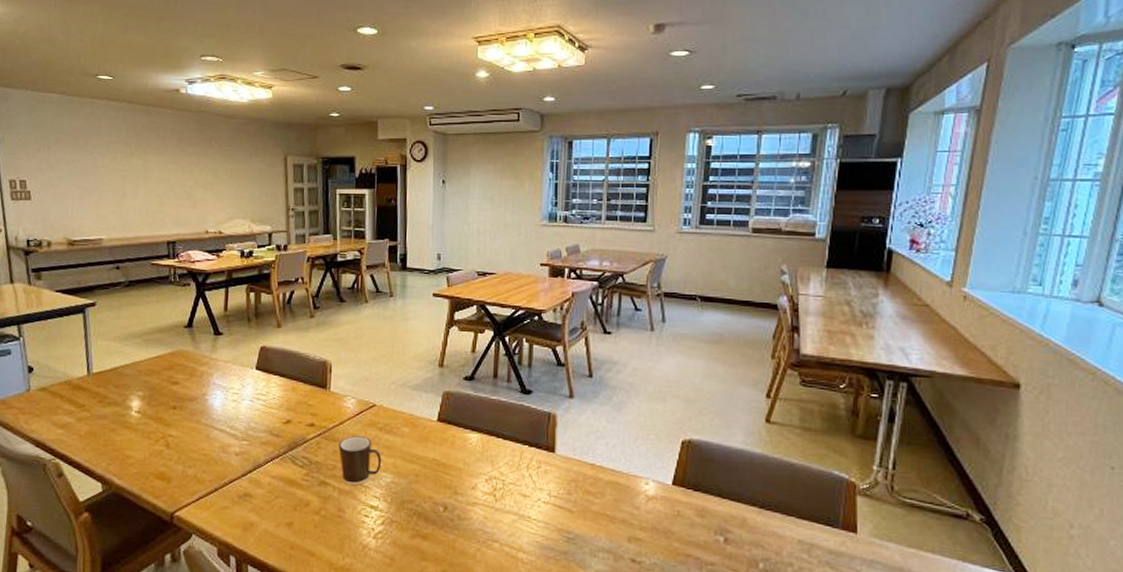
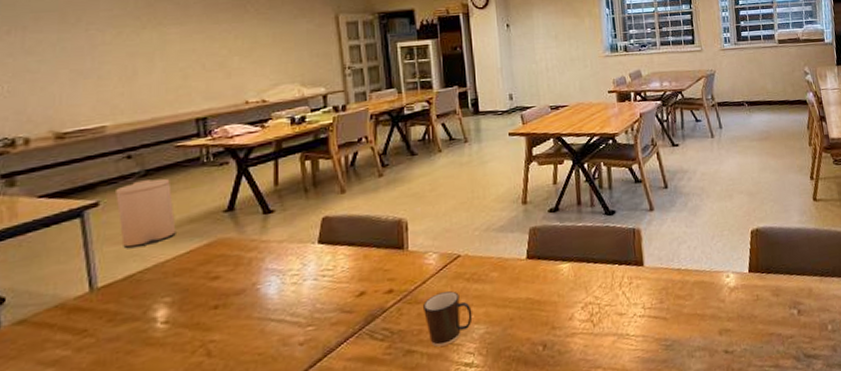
pedal bin: none [107,289,149,346] -> present [116,178,176,249]

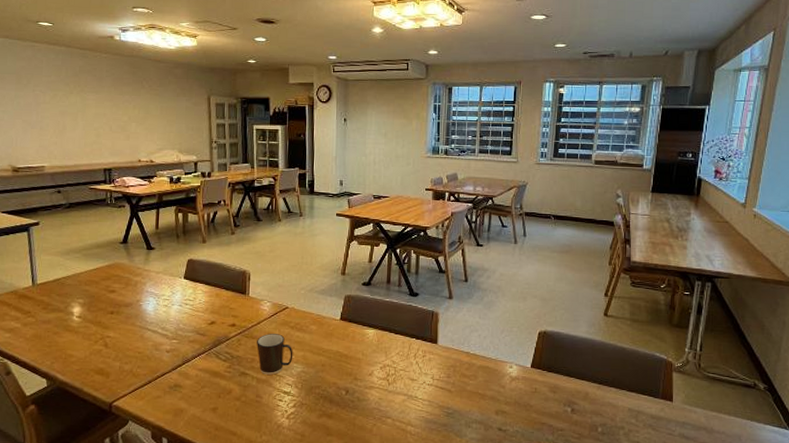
pedal bin: present [116,178,176,249] -> none [50,211,88,260]

